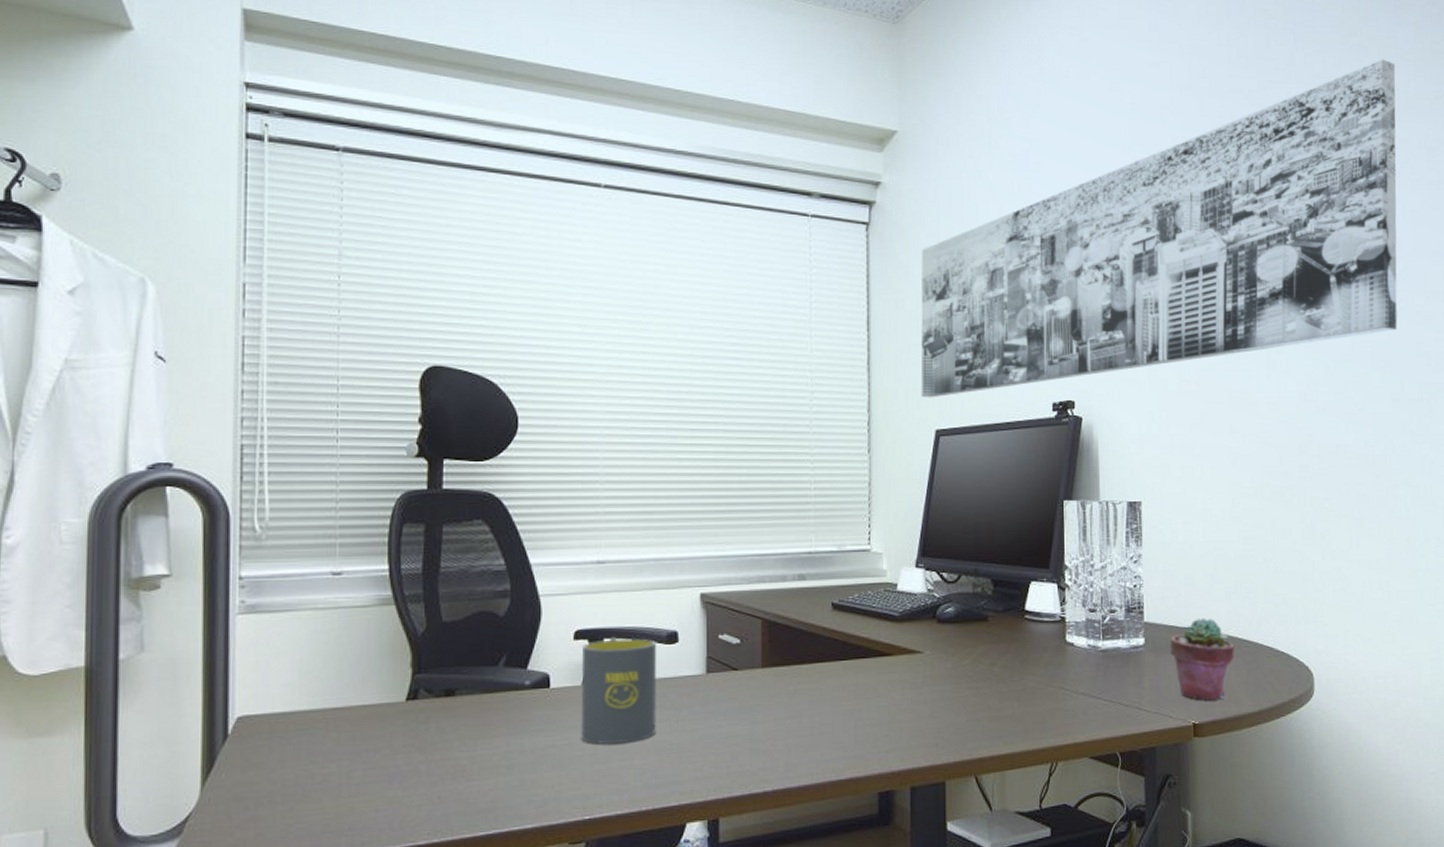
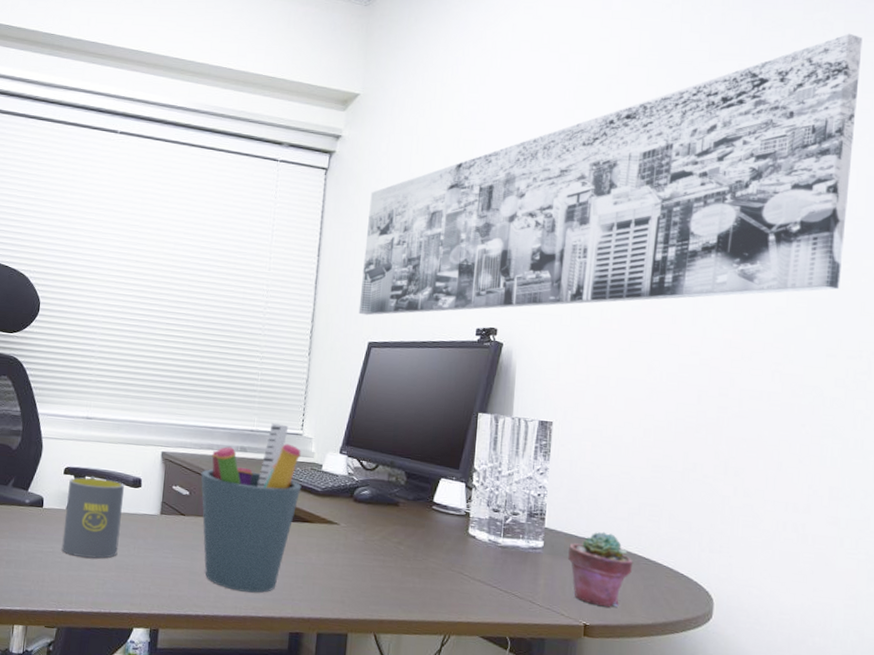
pen holder: none [752,540,876,753] -> present [201,423,302,593]

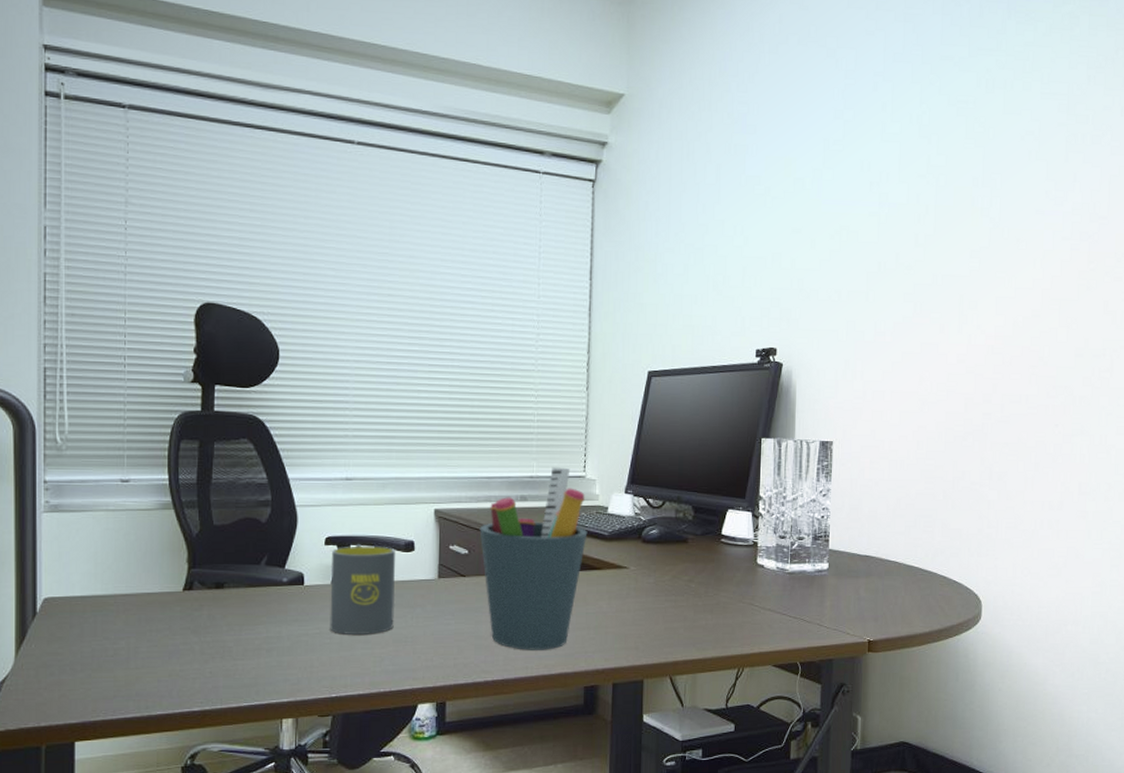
wall art: present [358,33,863,316] -> none [636,27,1105,342]
potted succulent: present [568,531,634,608] -> none [852,547,911,621]

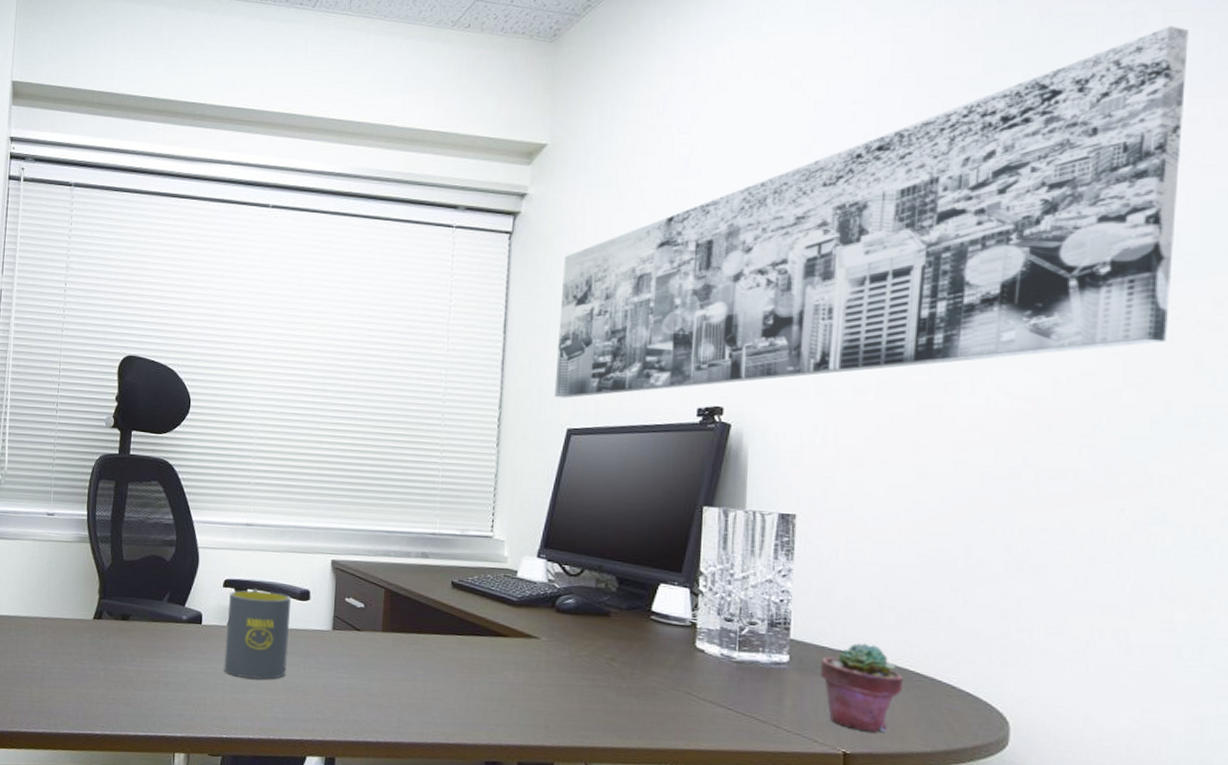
pen holder: present [479,467,588,650] -> none [376,525,494,717]
wall art: none [636,27,1105,342] -> present [554,25,1189,398]
potted succulent: none [852,547,911,621] -> present [821,643,904,733]

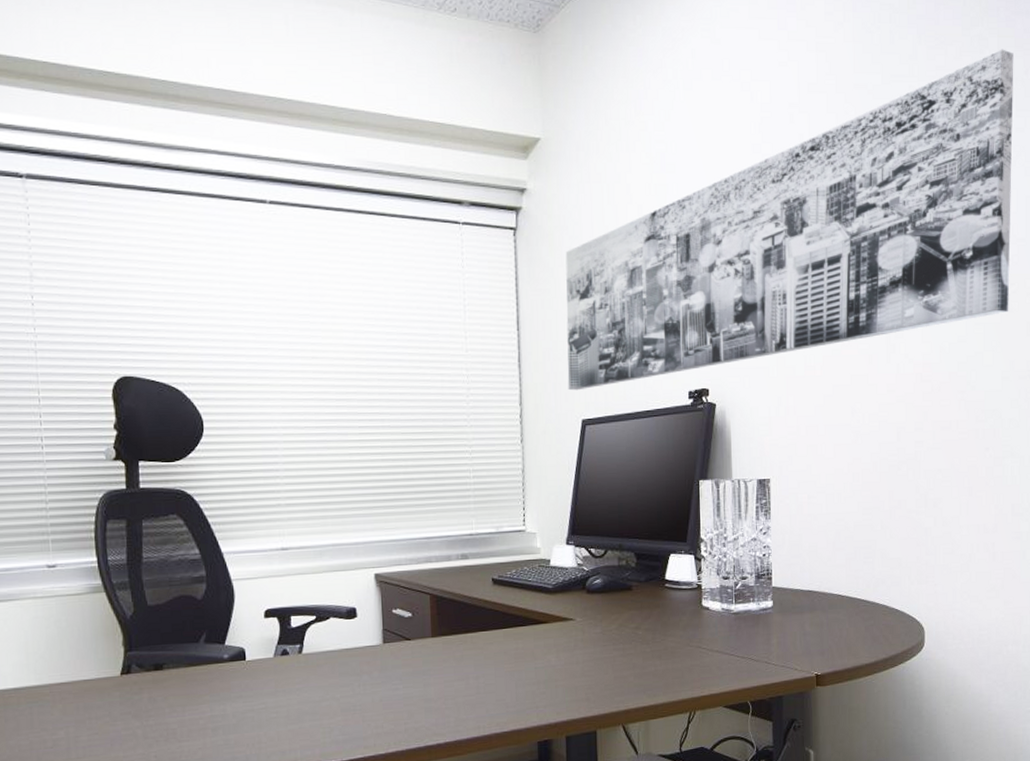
mug: present [224,589,292,680] -> none [272,615,341,708]
potted succulent: present [821,643,904,733] -> none [796,581,854,654]

